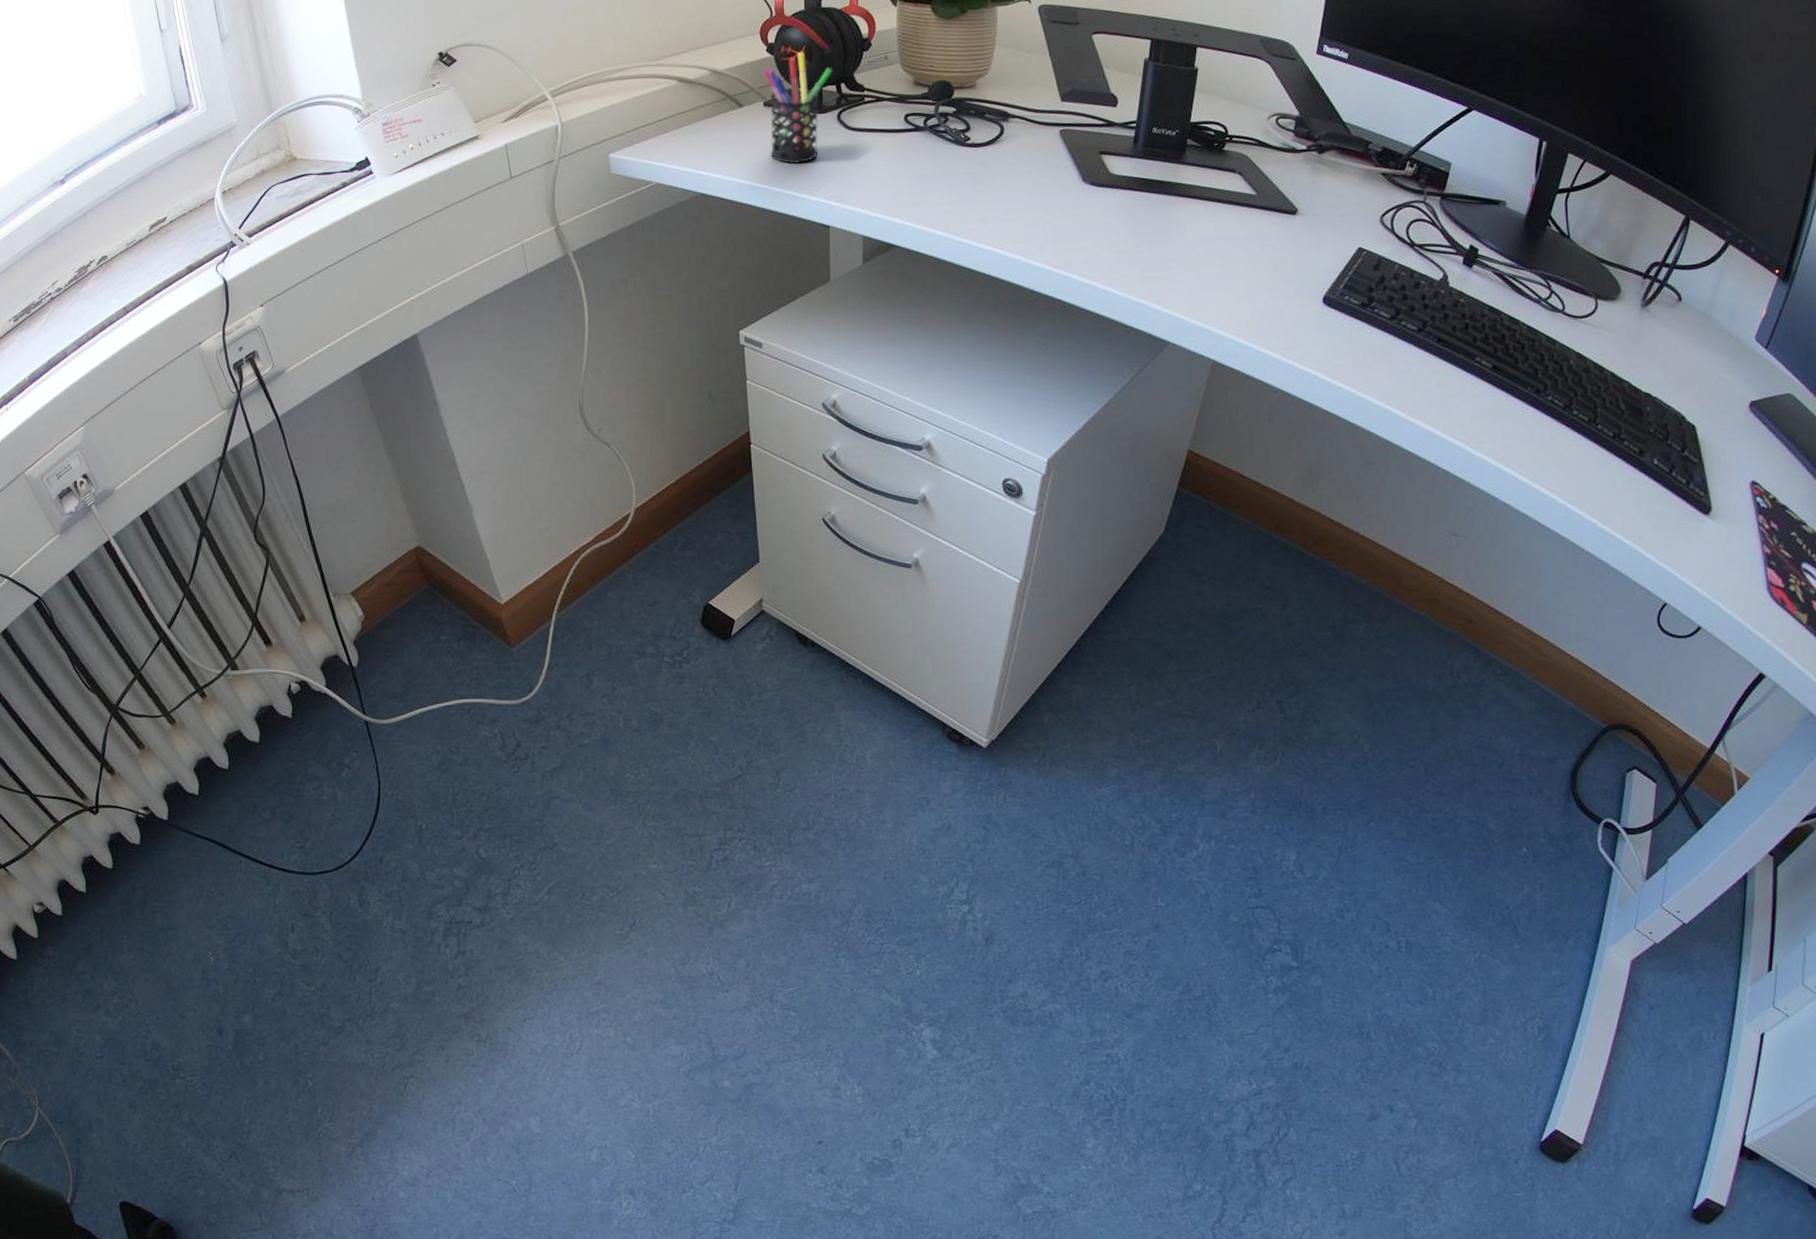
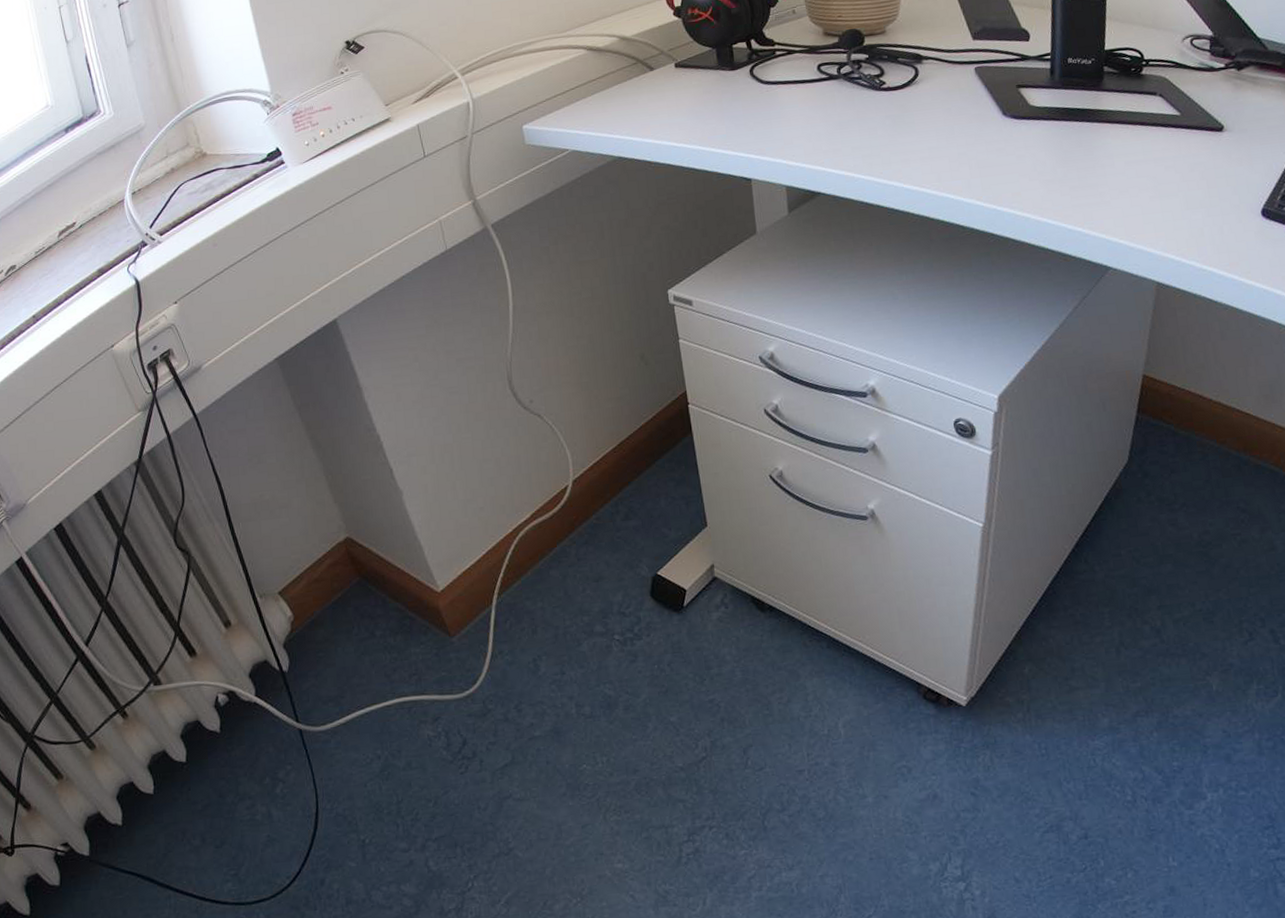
pen holder: present [763,51,833,164] -> none [672,12,742,121]

